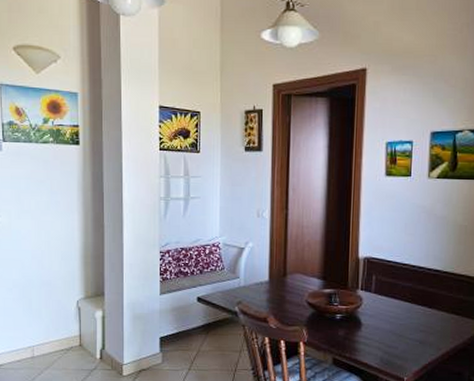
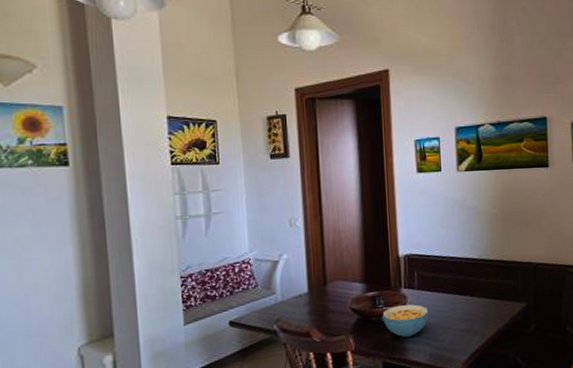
cereal bowl: none [337,305,384,339] -> present [382,304,429,338]

